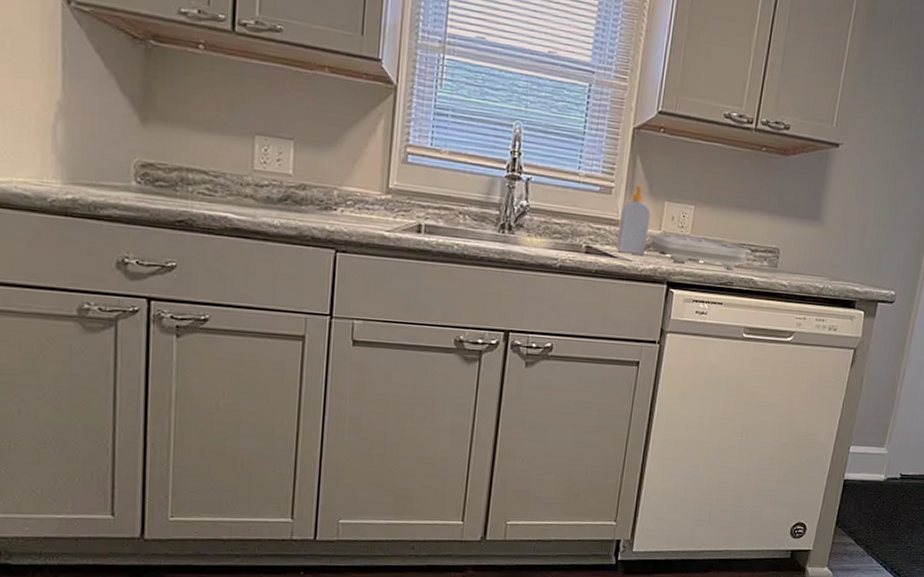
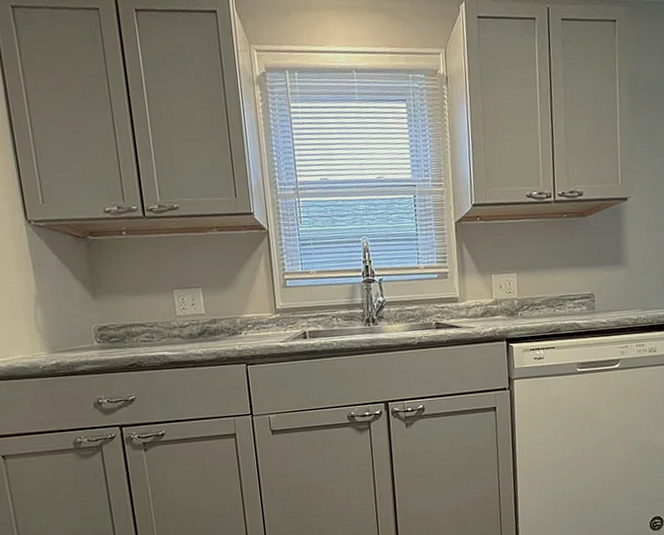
soap bottle: present [616,185,651,255] -> none [458,266,484,323]
dish rack: present [647,231,752,269] -> none [482,297,571,321]

